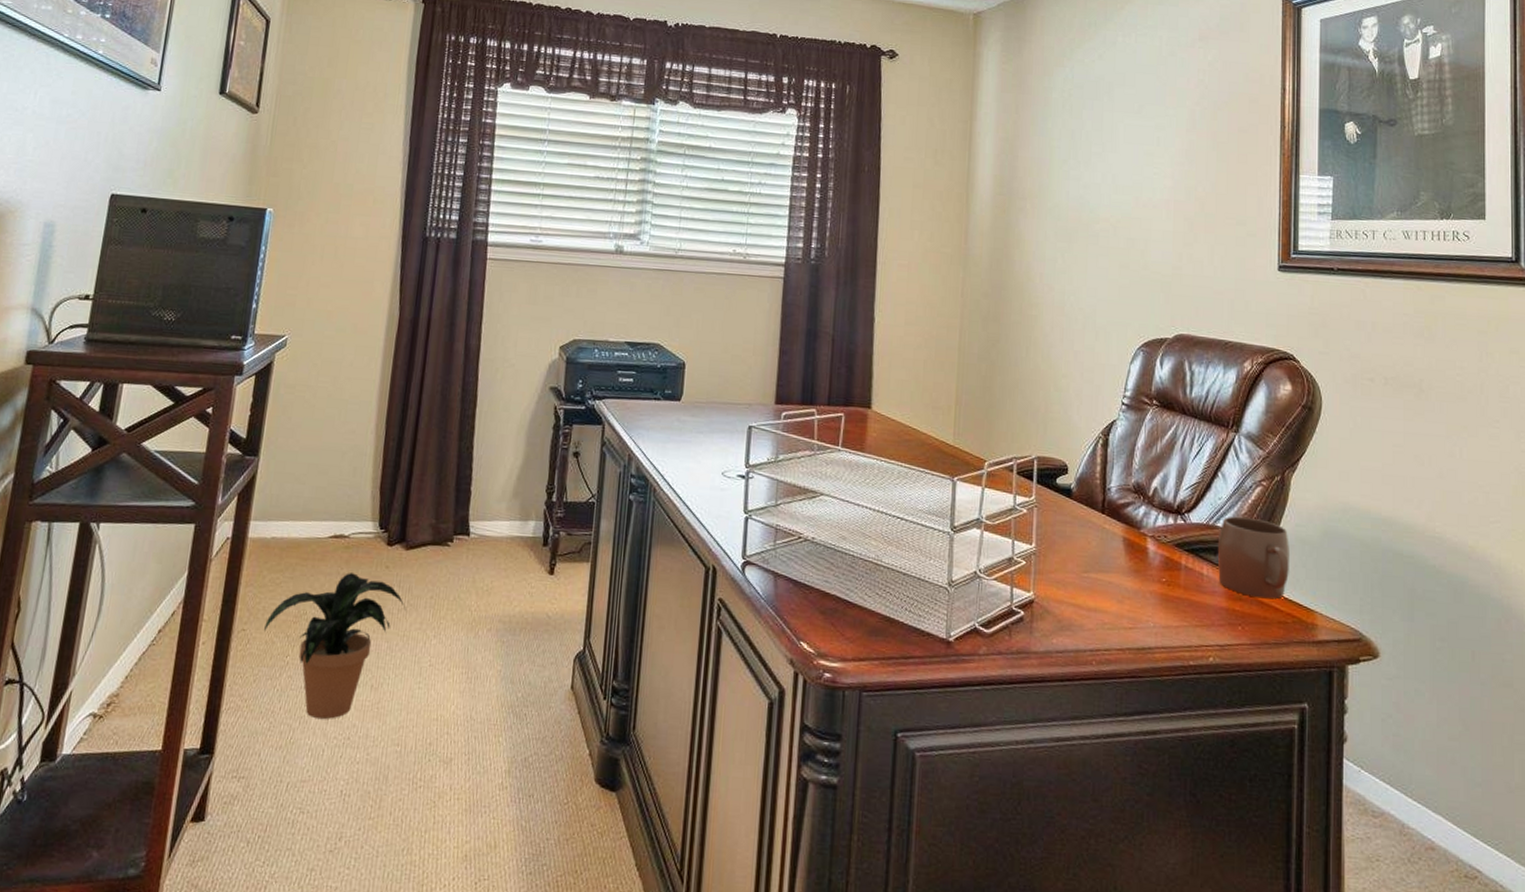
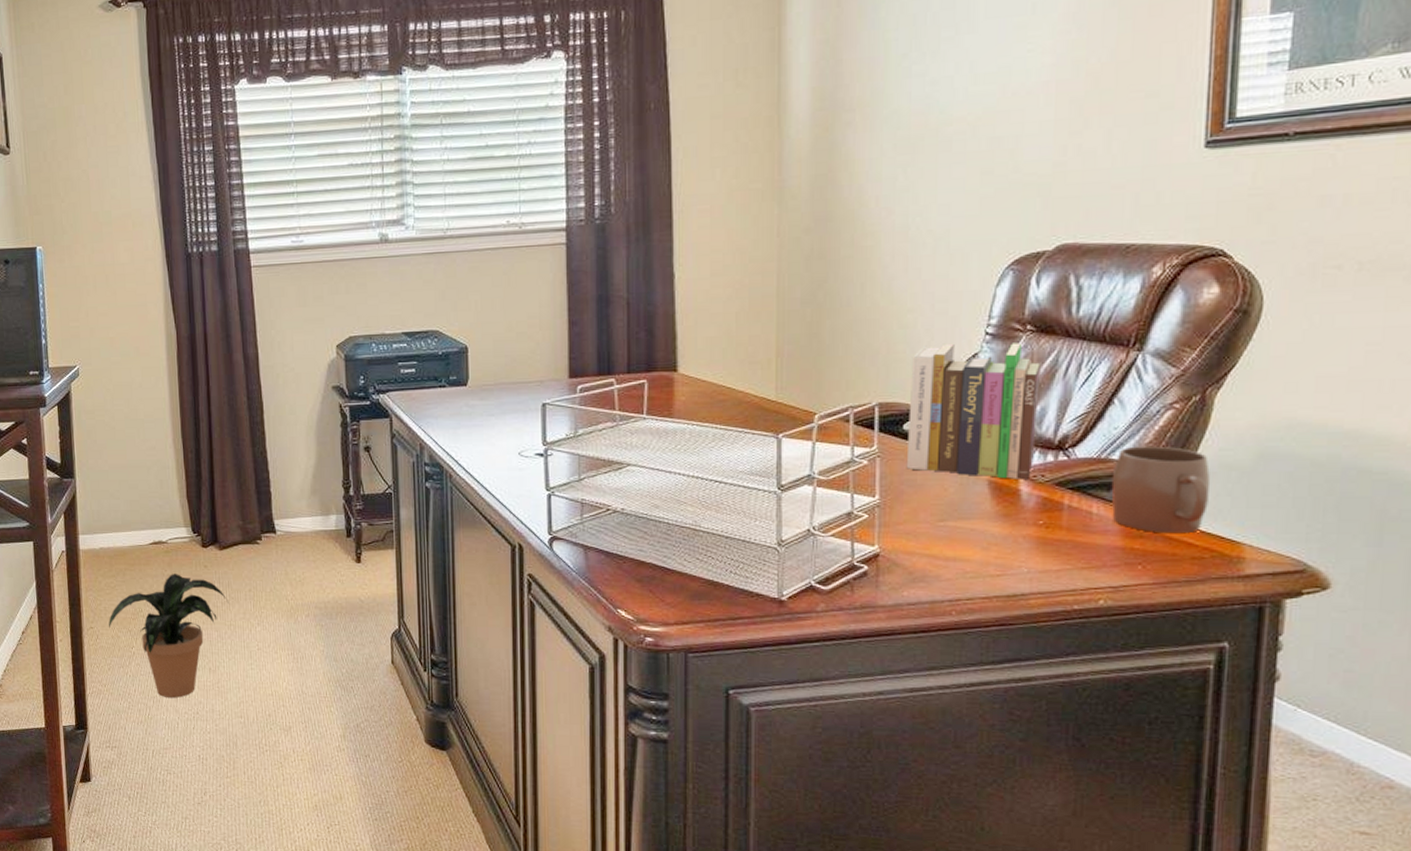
books: none [1058,408,1163,539] -> present [906,342,1040,479]

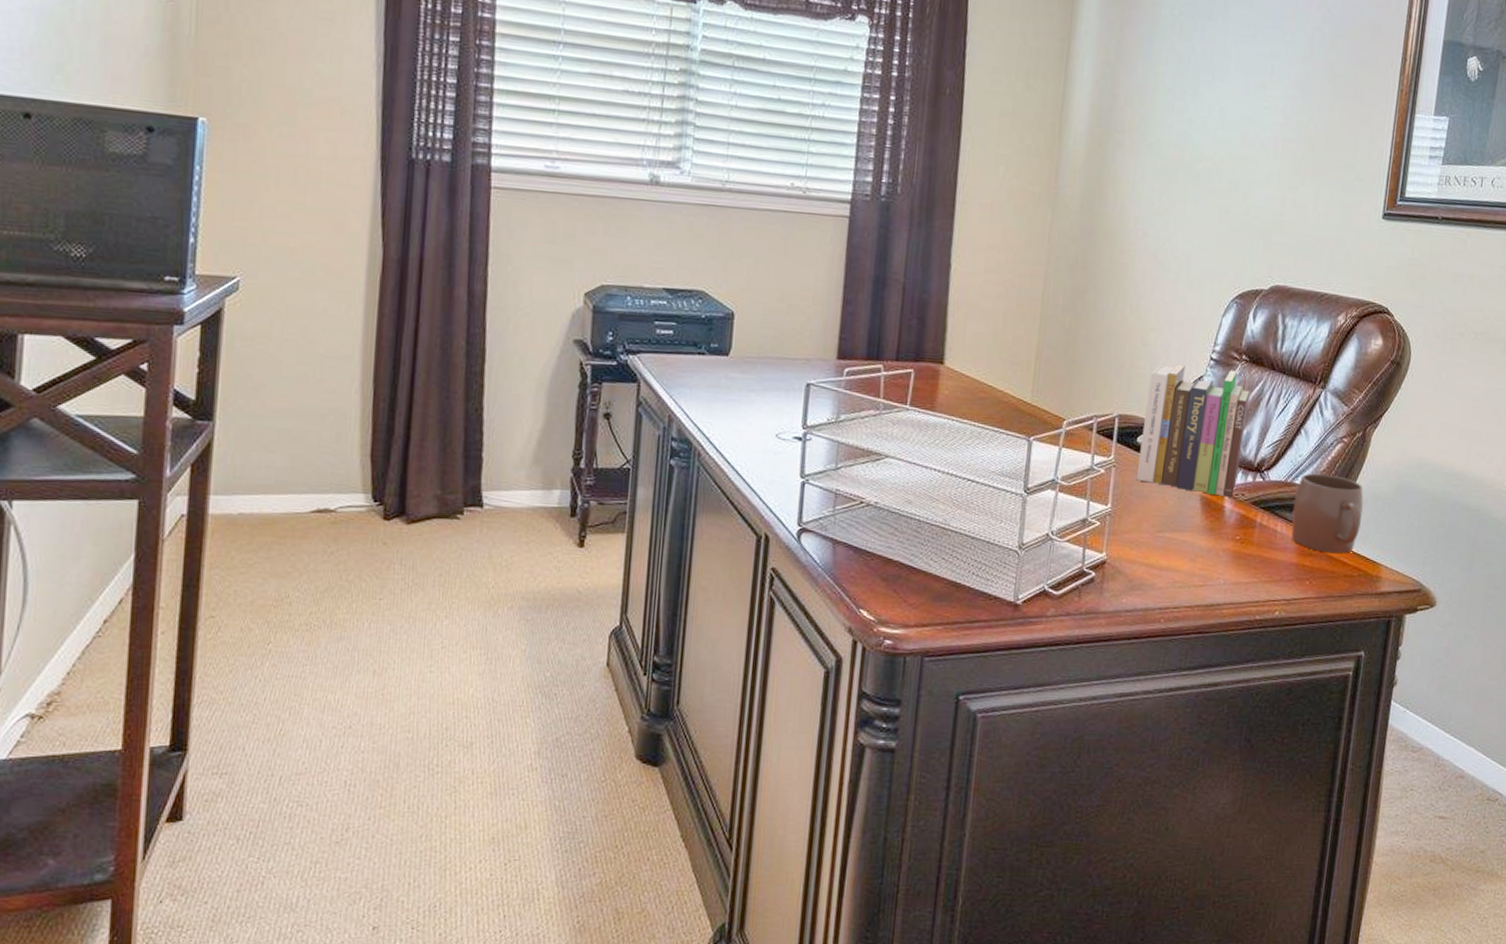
potted plant: present [109,574,229,698] -> none [238,551,411,708]

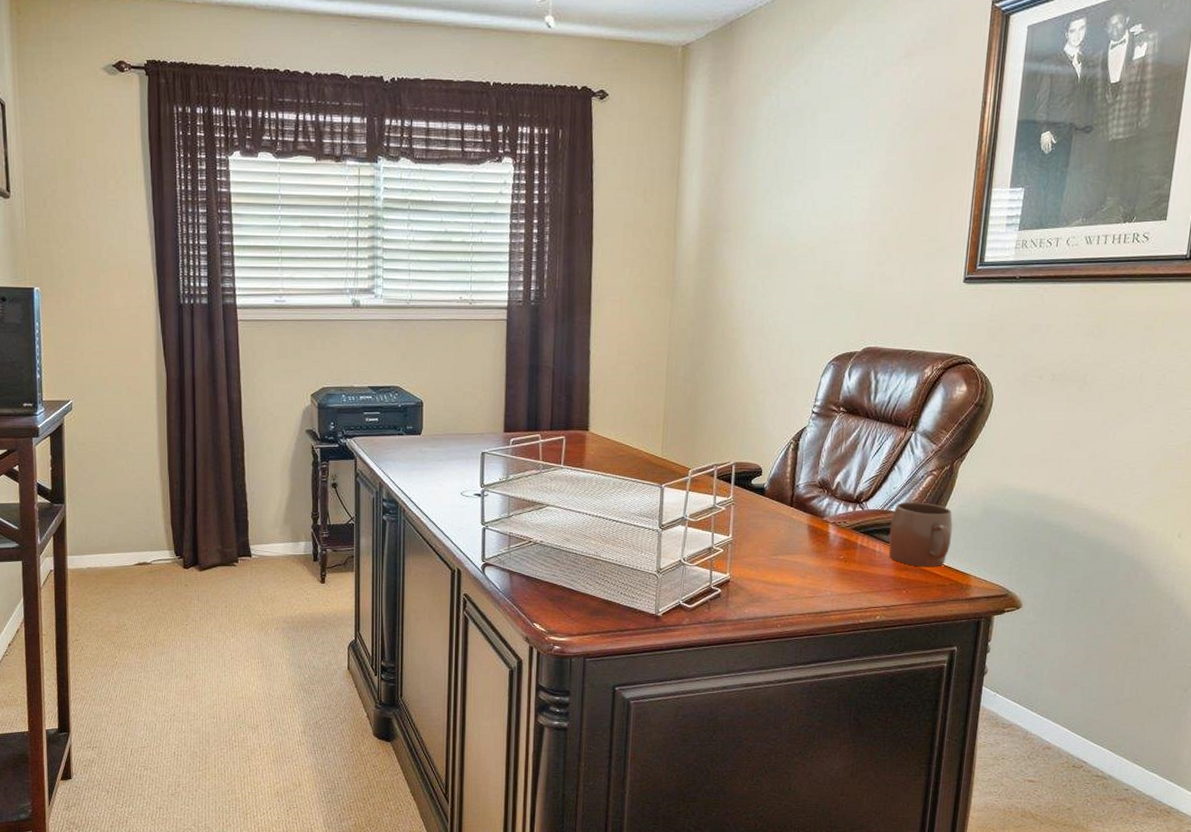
books: present [1136,364,1250,497] -> none [752,418,848,525]

